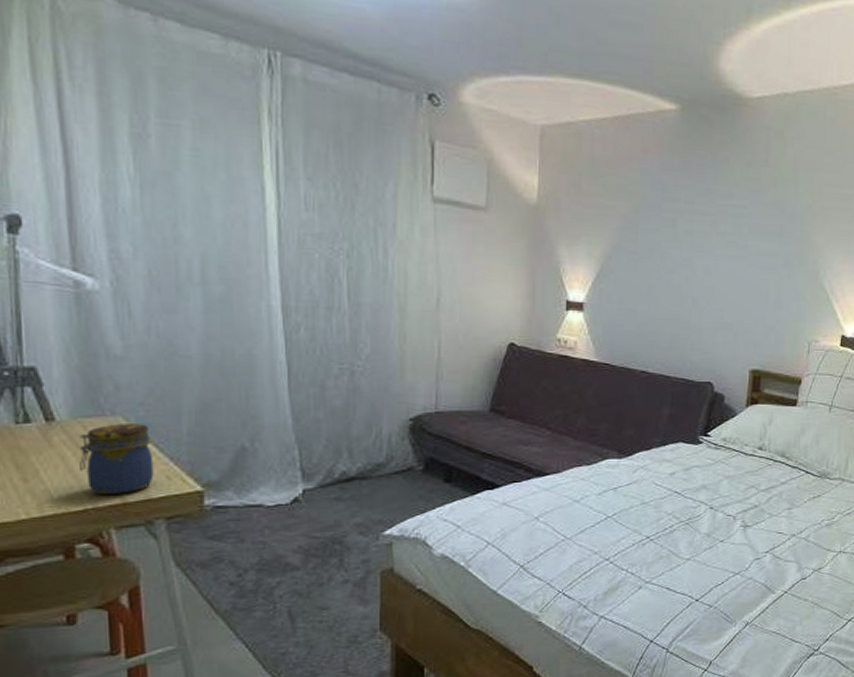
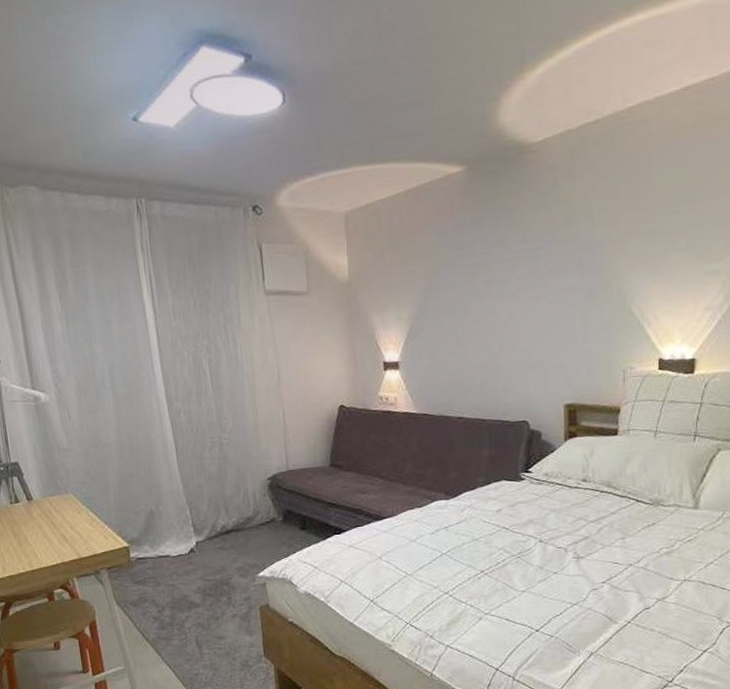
jar: present [79,424,154,494] -> none [48,498,97,552]

